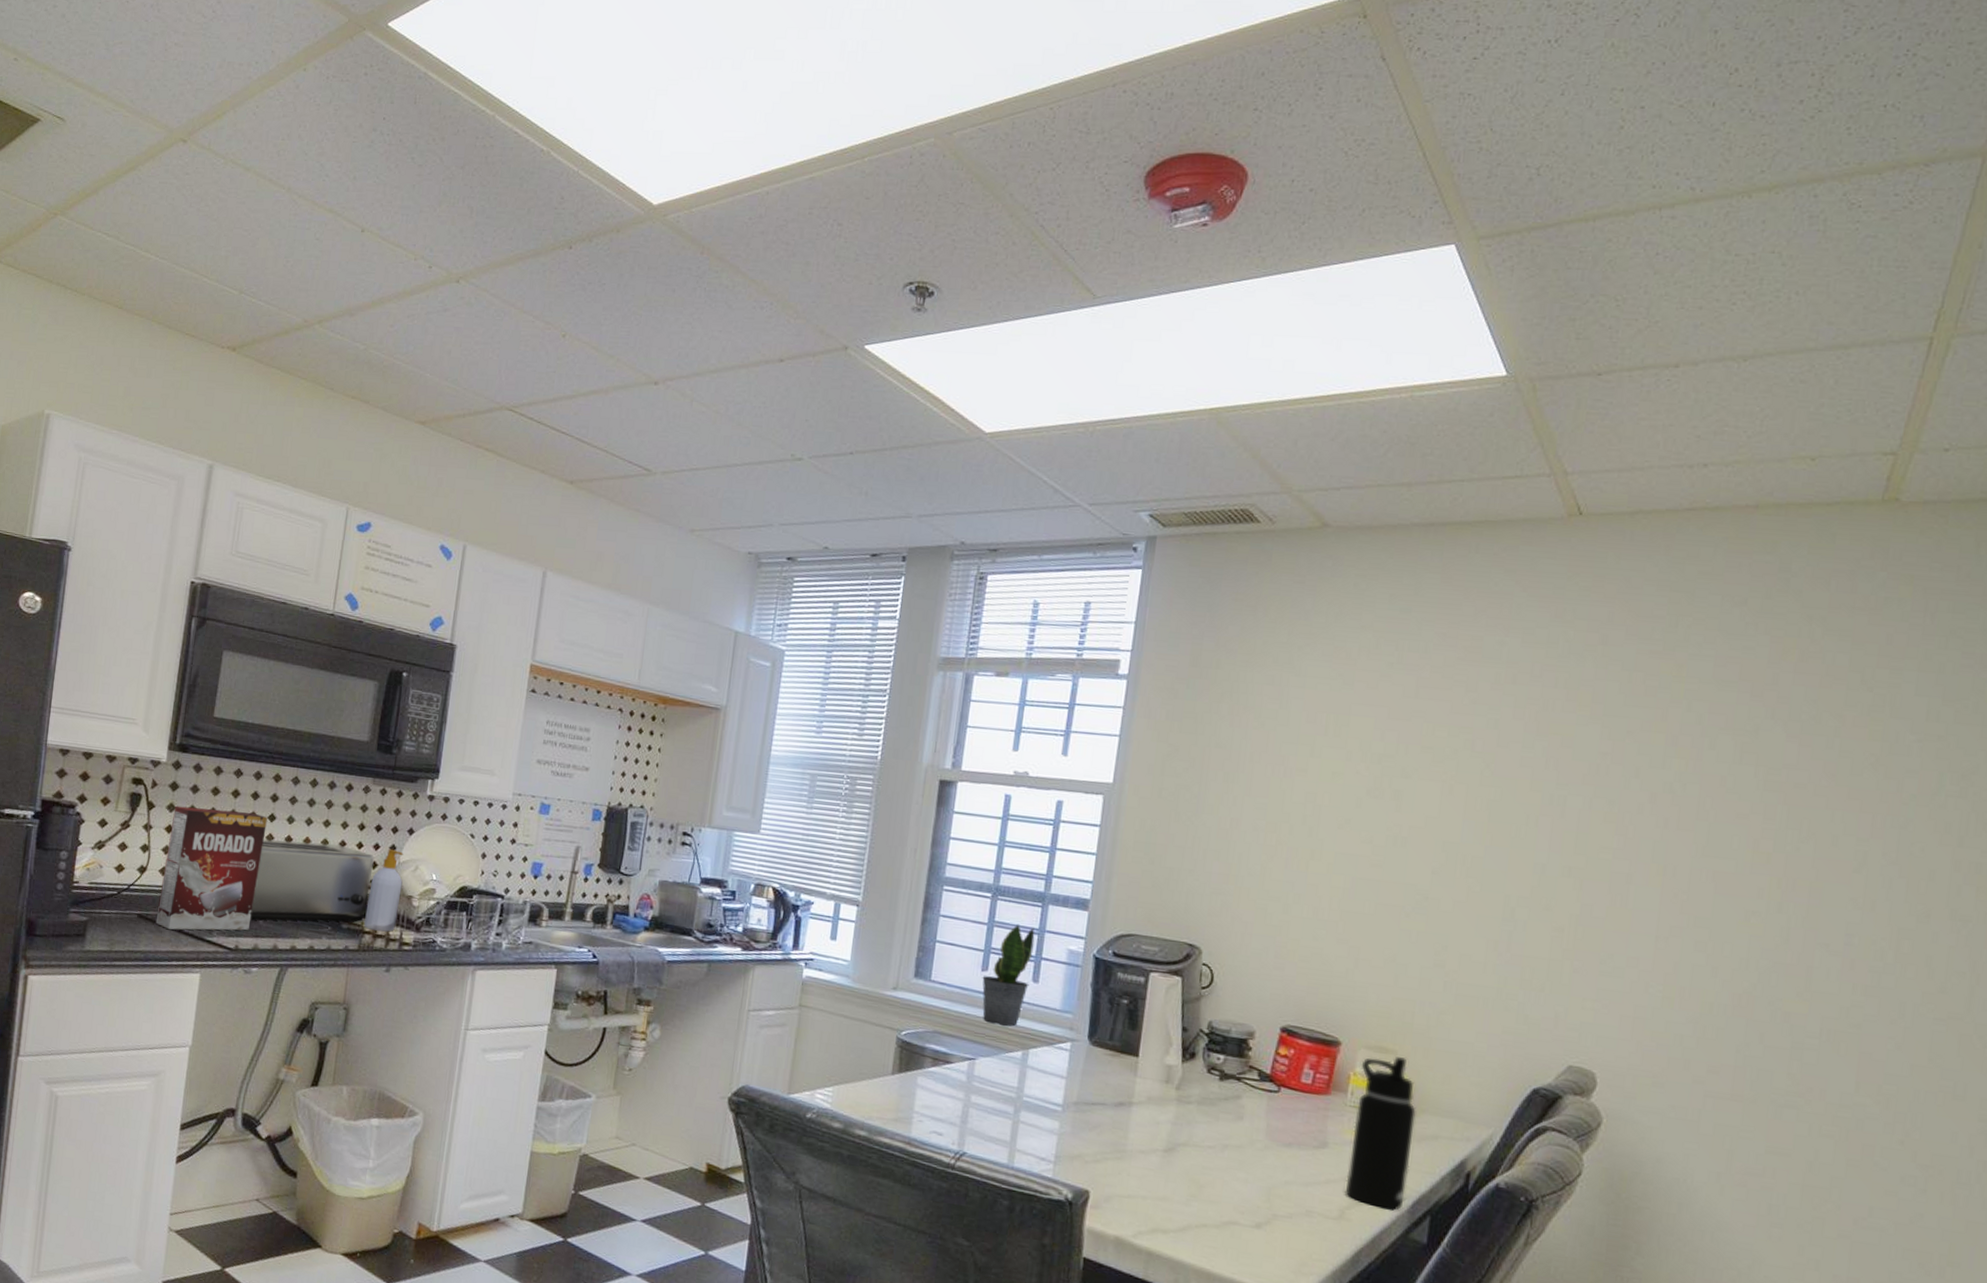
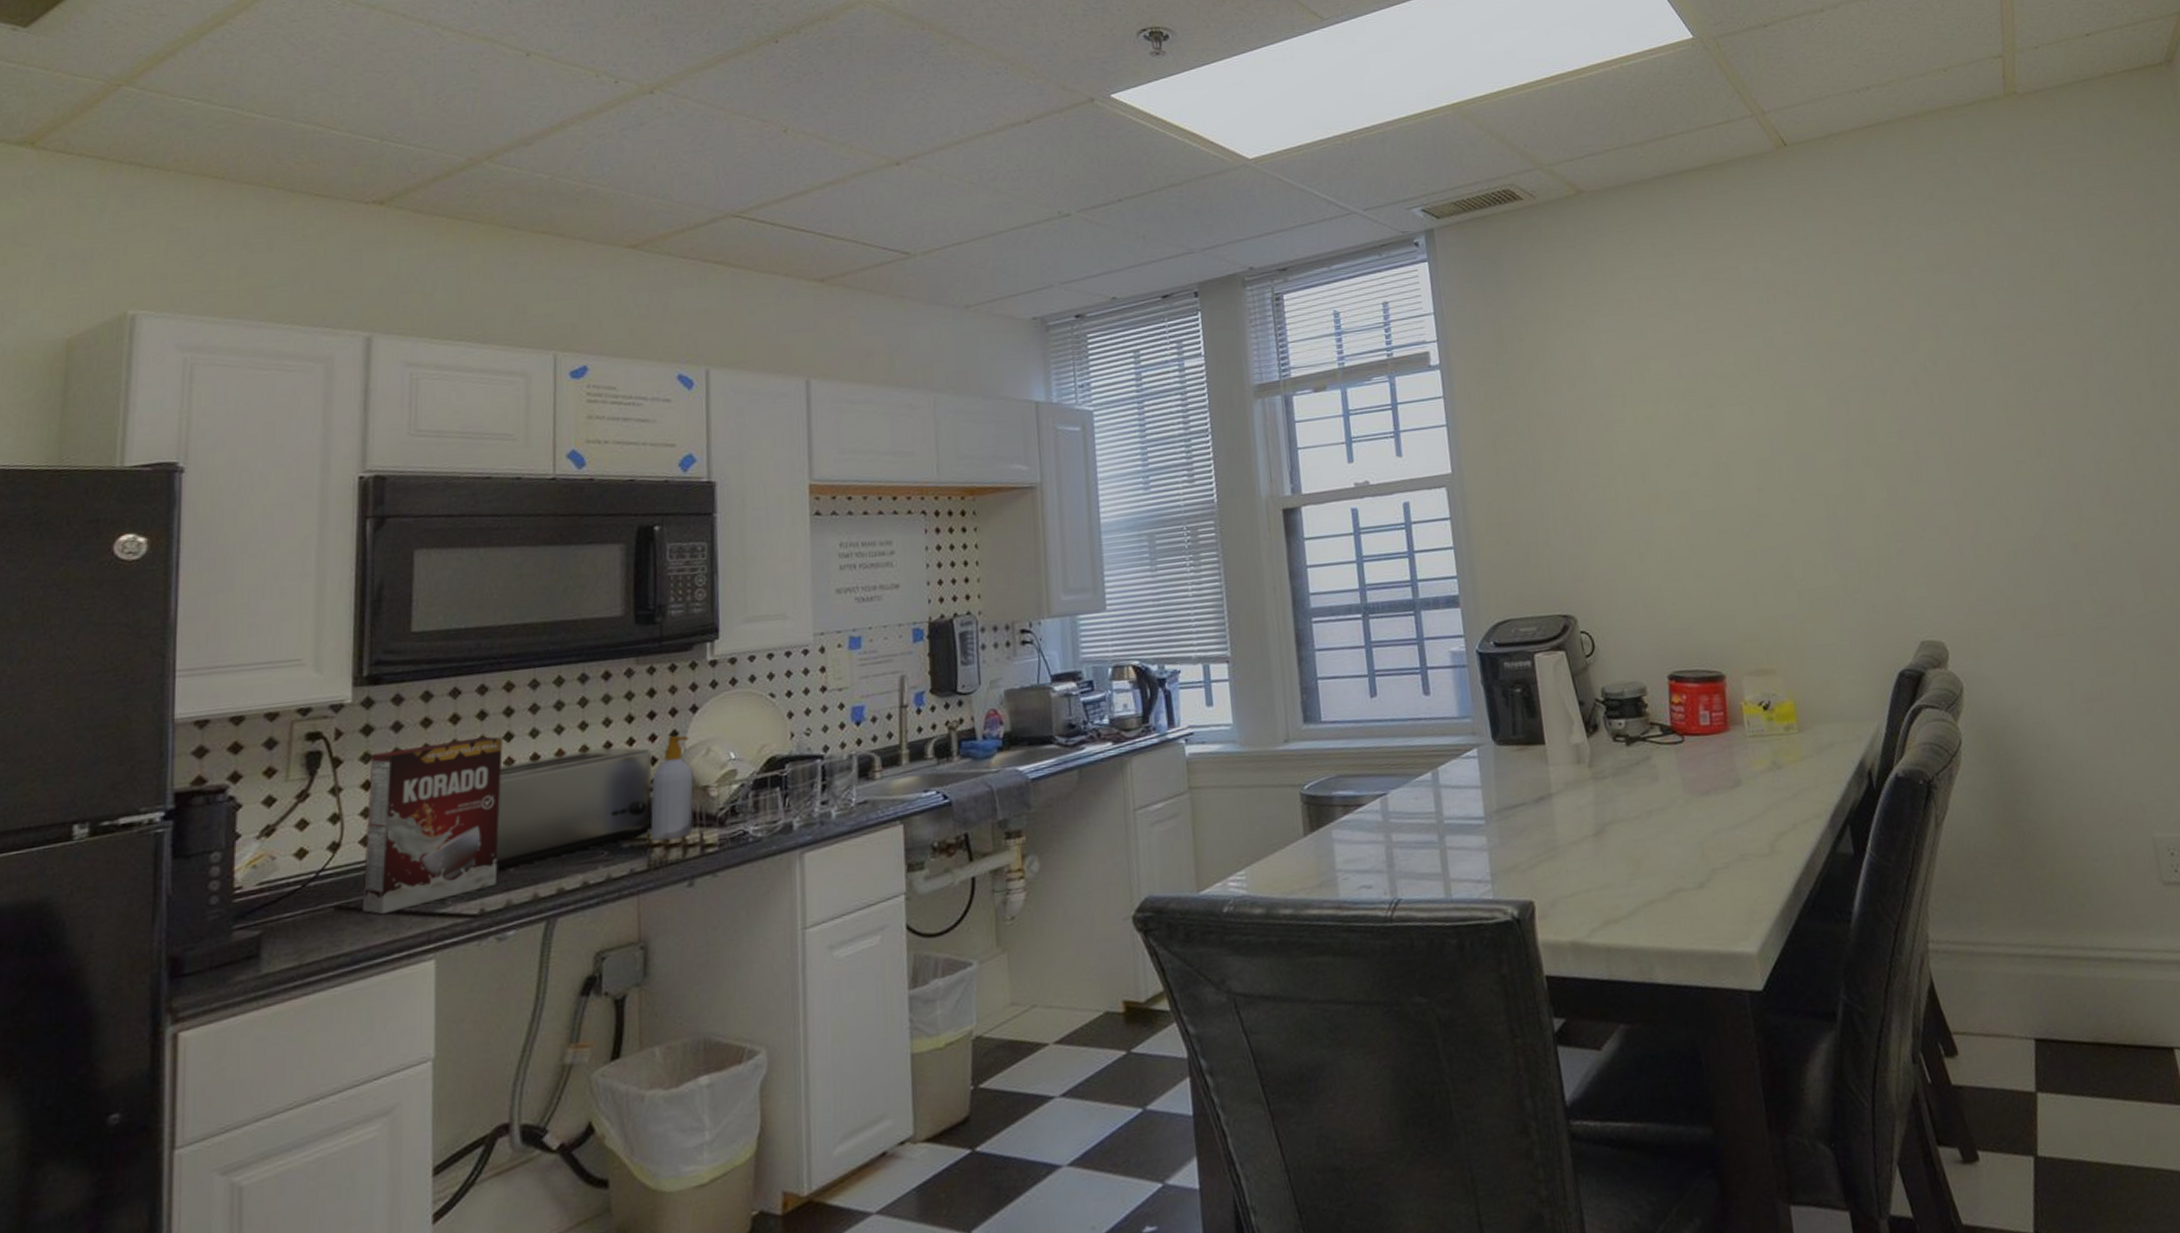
potted plant: present [982,923,1035,1027] -> none [1373,638,1422,751]
water bottle: present [1344,1057,1417,1210] -> none [1747,674,1823,833]

